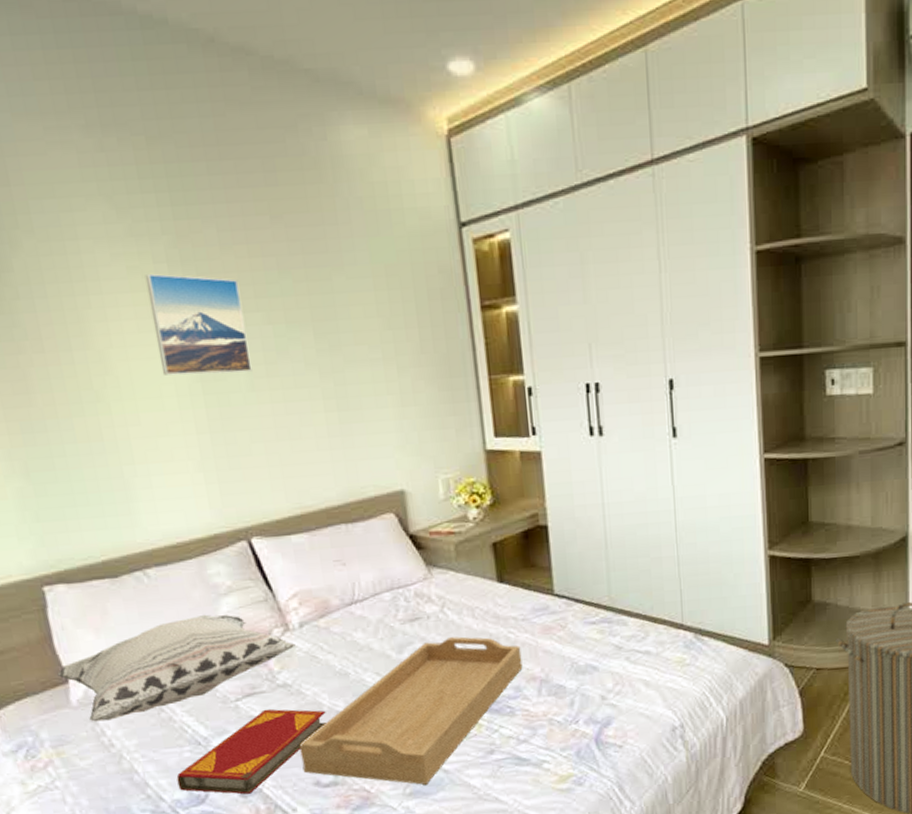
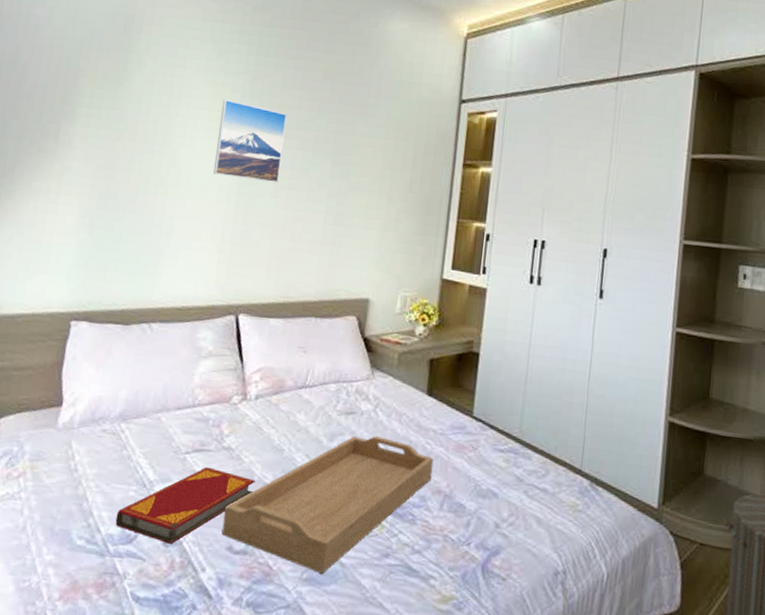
decorative pillow: present [57,614,296,722] -> none [56,371,248,448]

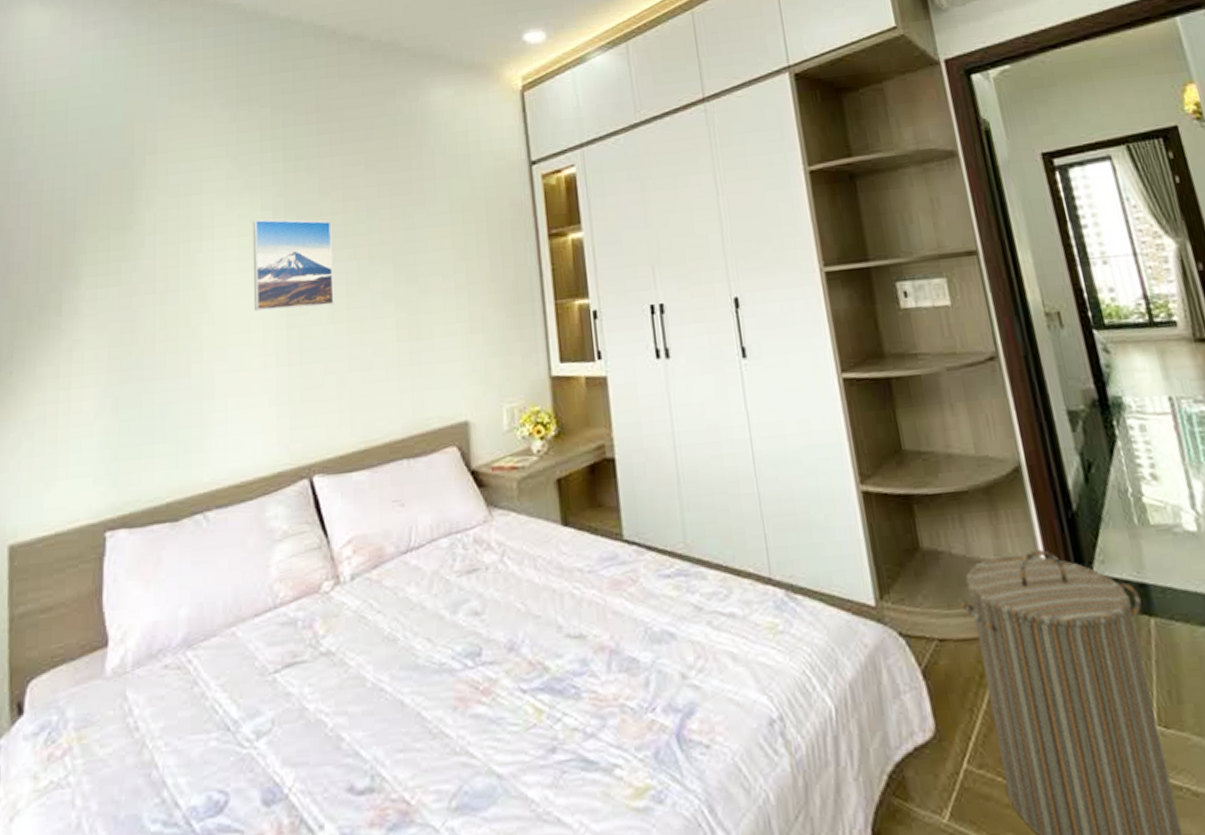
hardback book: present [115,466,256,544] -> none [197,684,369,802]
serving tray: present [221,436,434,574] -> none [336,593,590,796]

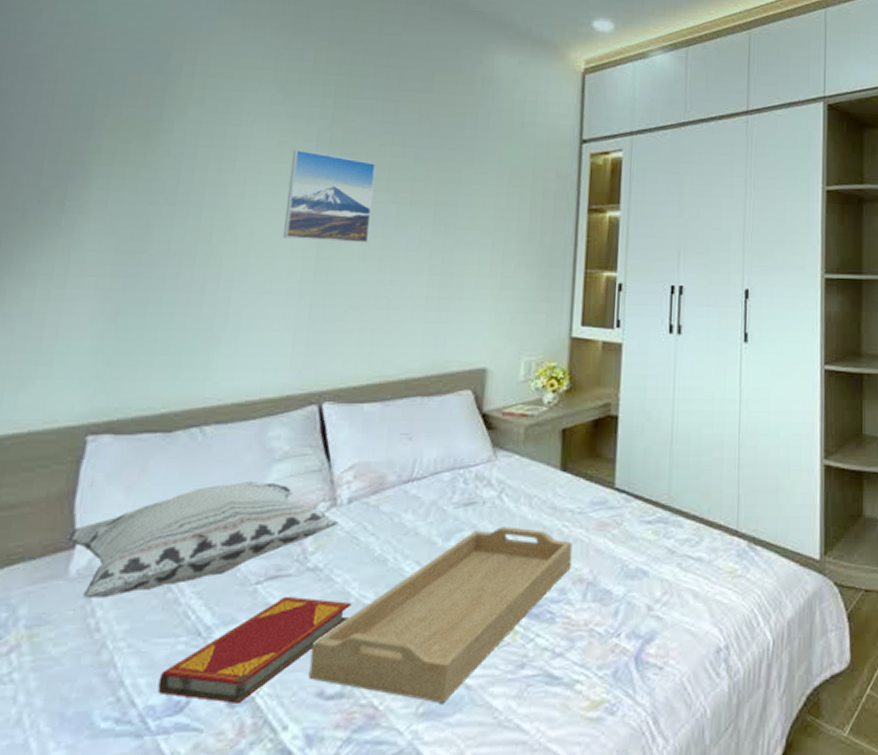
decorative pillow: none [99,564,344,697] -> present [65,480,339,599]
hardback book: none [197,684,369,802] -> present [158,596,352,703]
serving tray: none [336,593,590,796] -> present [308,527,573,703]

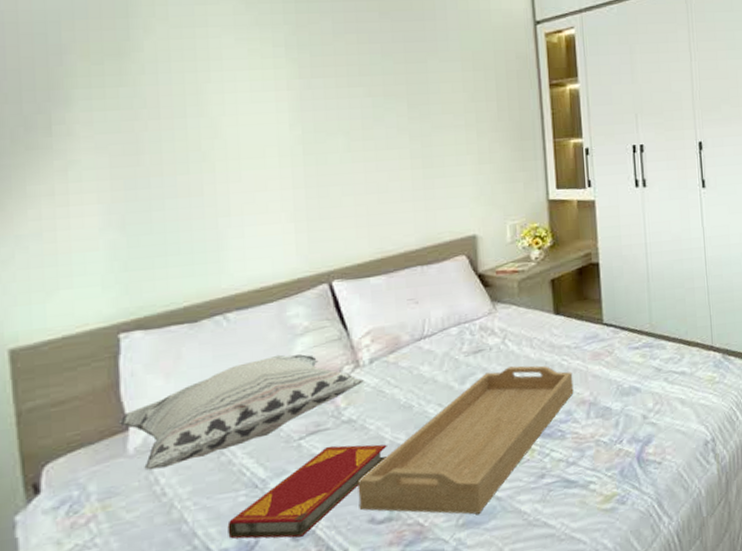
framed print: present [282,149,377,243] -> none [263,54,350,139]

